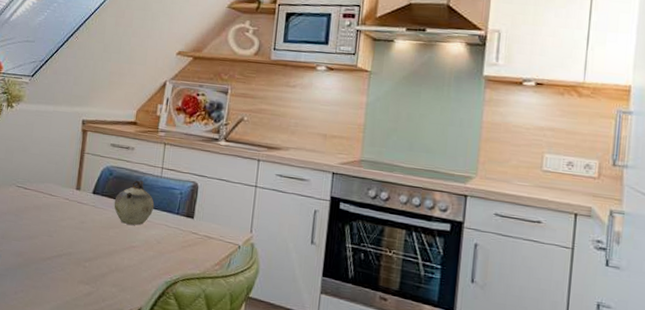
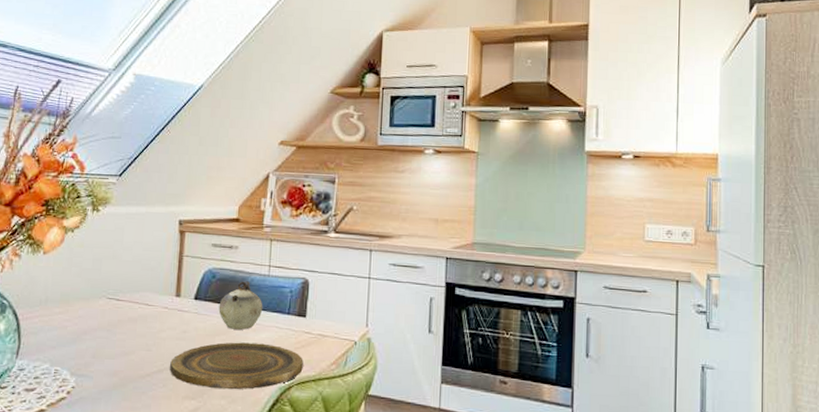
plate: none [68,235,189,281] -> present [170,342,303,390]

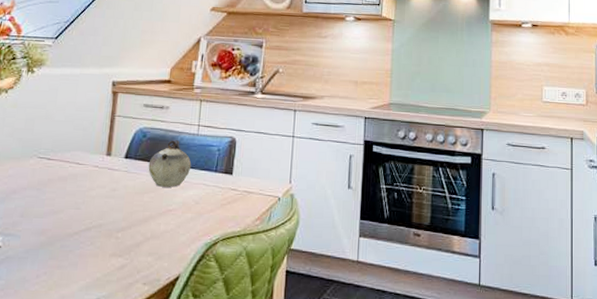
plate: present [170,342,303,390] -> none [98,199,229,247]

